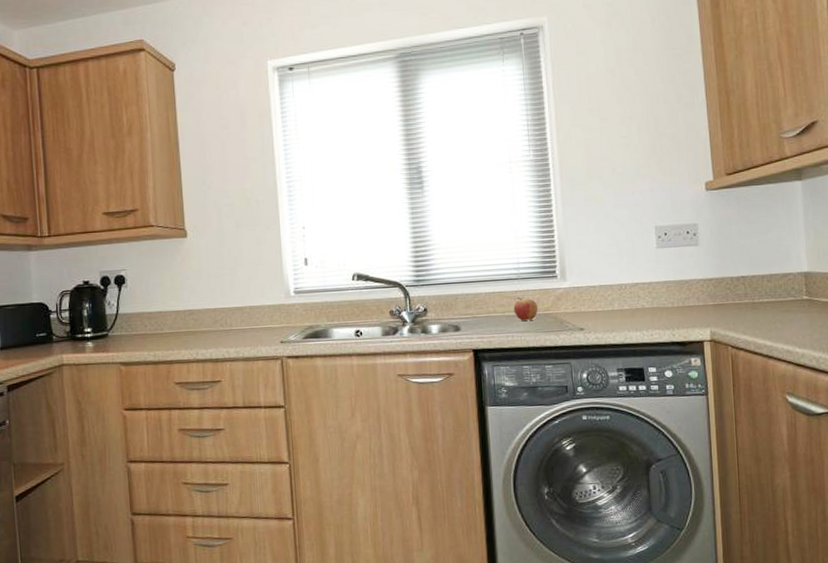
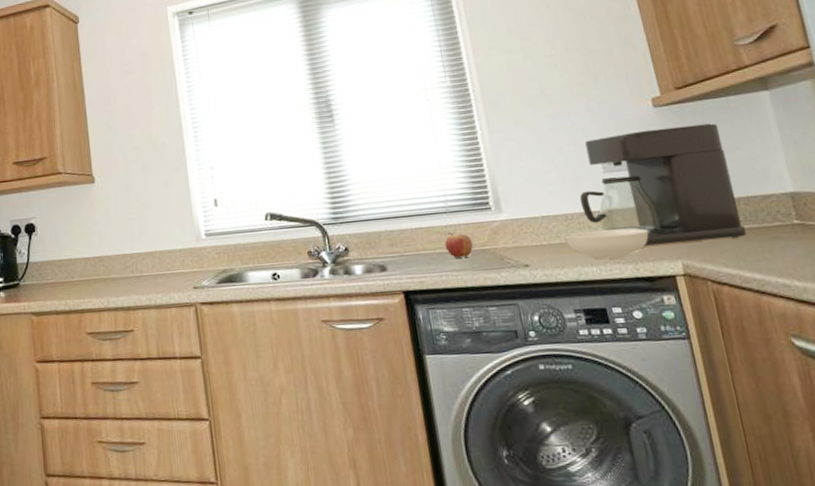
bowl: none [615,298,688,326] -> present [562,228,650,260]
coffee maker: none [633,208,766,315] -> present [579,123,747,246]

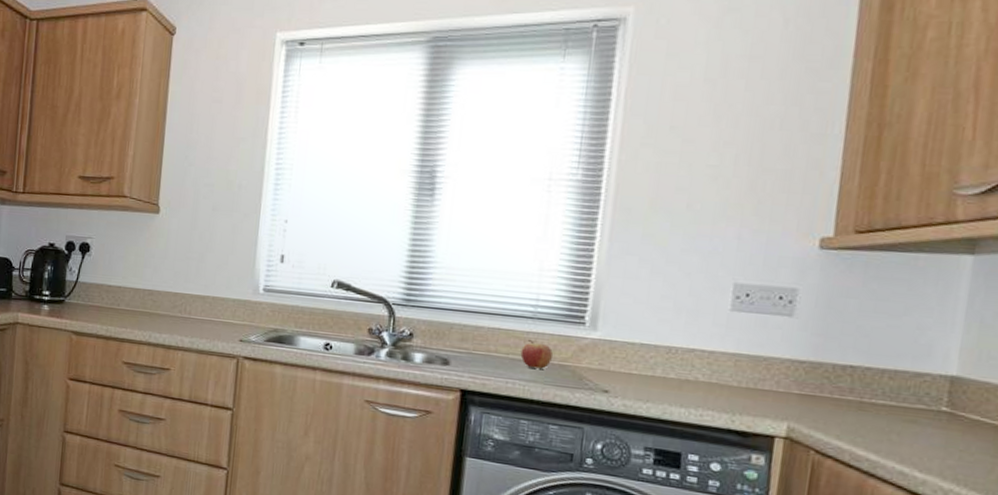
bowl: present [562,228,650,260] -> none [657,366,762,406]
coffee maker: present [579,123,747,246] -> none [691,271,892,413]

